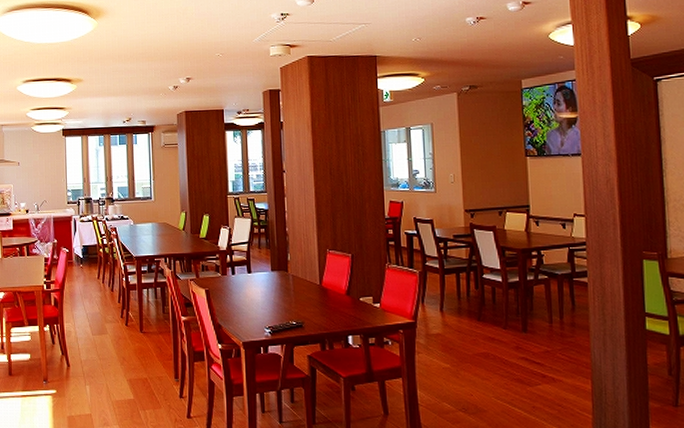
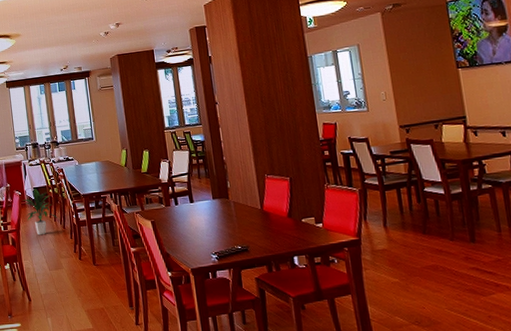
indoor plant: none [70,247,107,297] -> present [23,188,59,236]

